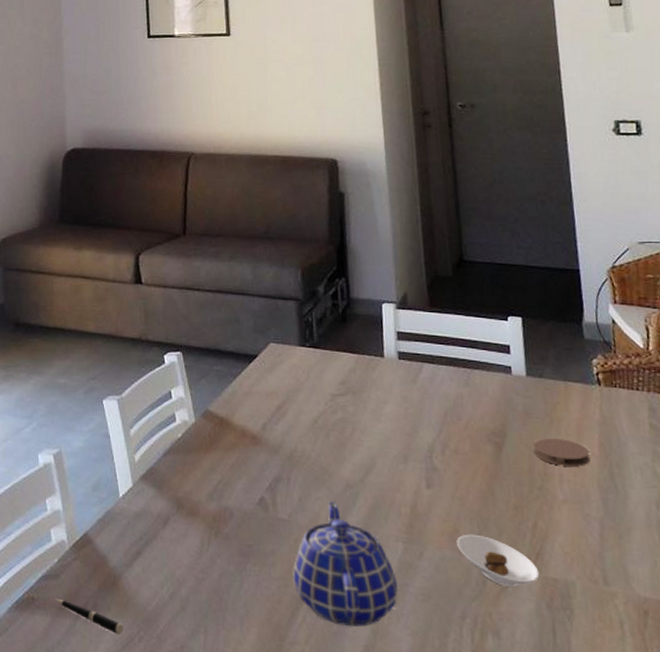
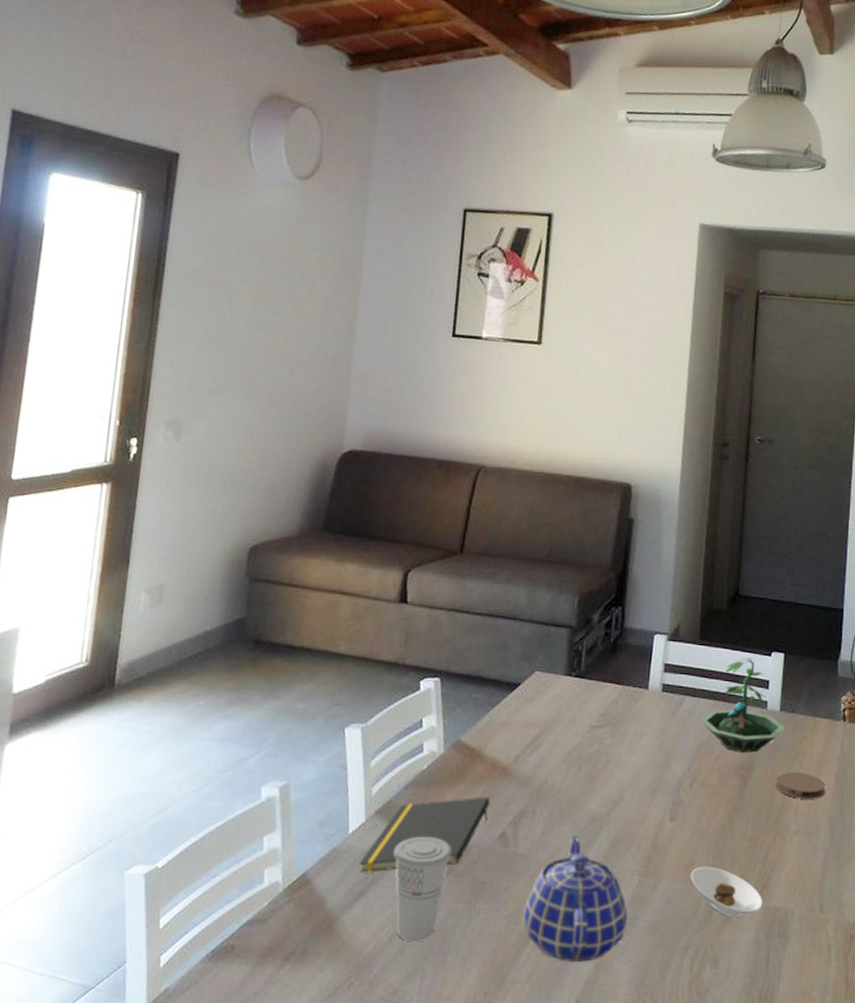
pen: present [55,598,123,635] -> none [258,945,333,983]
notepad: none [132,463,246,534] -> present [359,796,491,873]
cup: none [162,500,215,601] -> present [393,836,451,942]
terrarium: none [441,323,536,419] -> present [699,657,786,753]

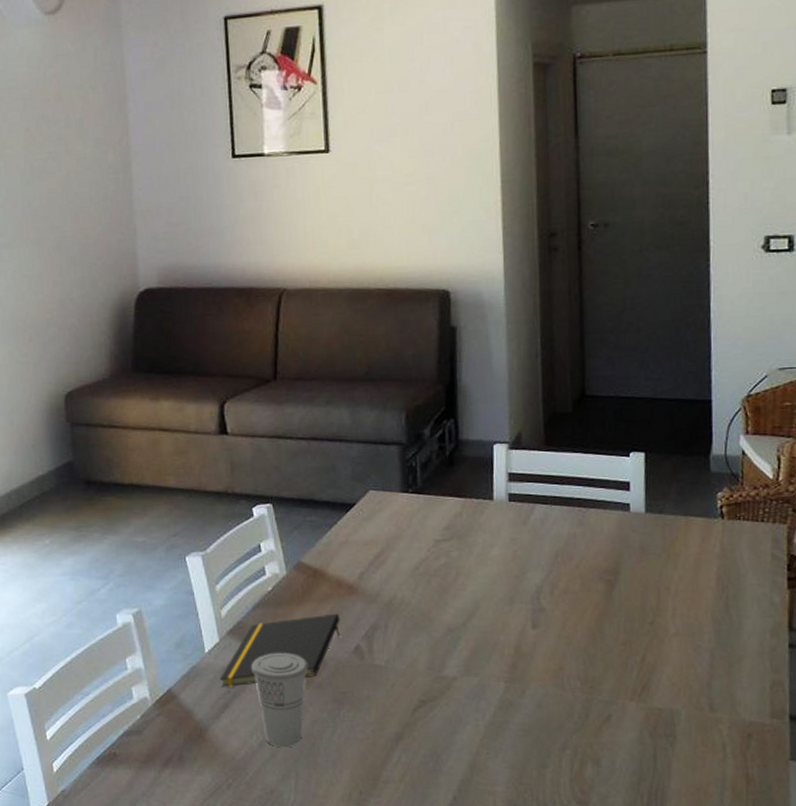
teapot: present [523,835,628,963] -> none [388,646,497,764]
saucer: present [691,866,763,917] -> none [561,670,644,718]
terrarium: present [699,657,786,753] -> none [553,460,654,557]
coaster: present [775,771,826,799] -> none [647,573,706,601]

